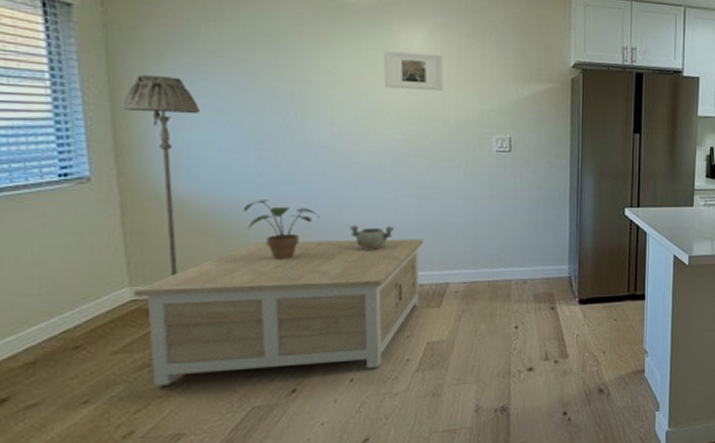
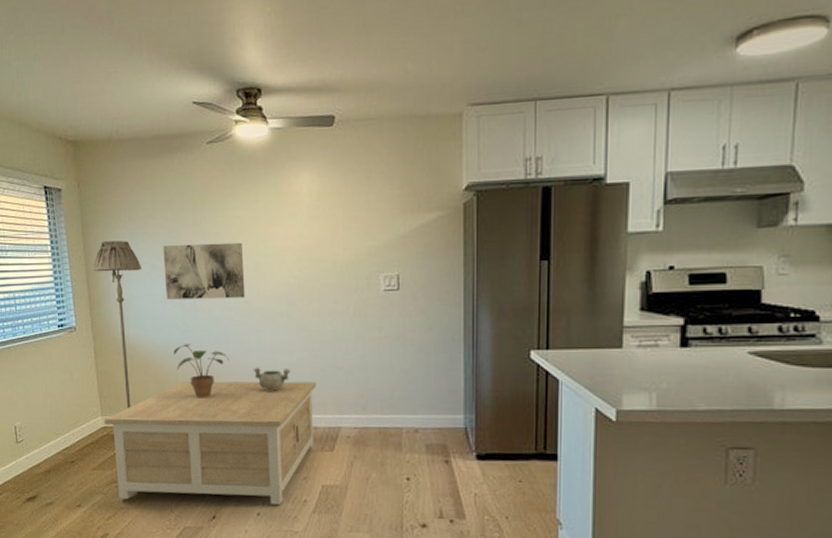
wall art: none [232,87,342,152] -> present [163,242,245,299]
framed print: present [384,50,443,92] -> none [278,194,331,234]

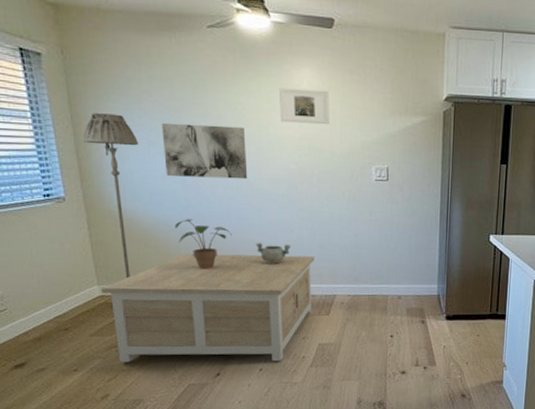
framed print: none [278,194,331,234] -> present [280,87,330,125]

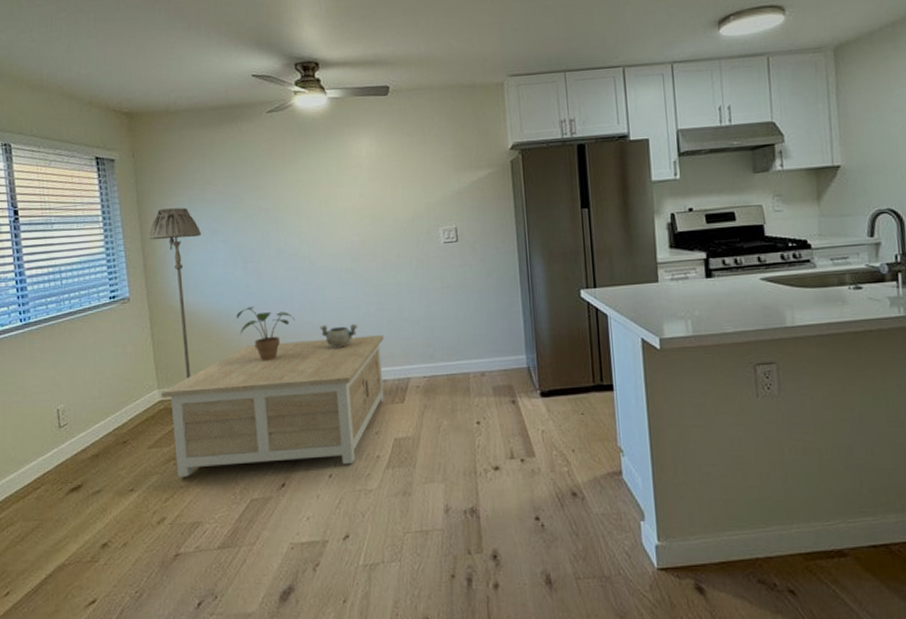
wall art: present [161,122,248,179] -> none [223,204,309,263]
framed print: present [280,87,330,125] -> none [338,156,391,194]

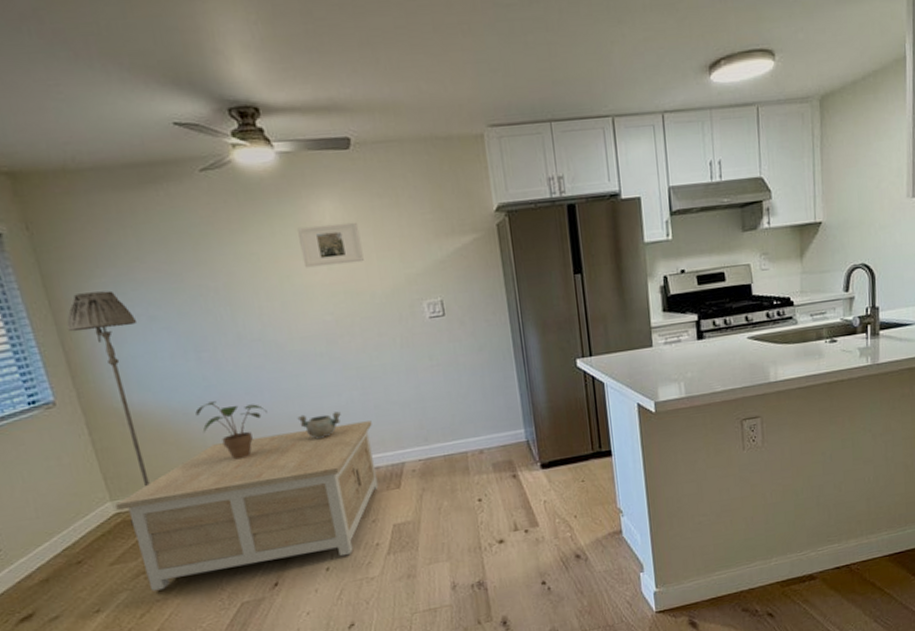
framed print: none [338,156,391,194] -> present [297,222,364,268]

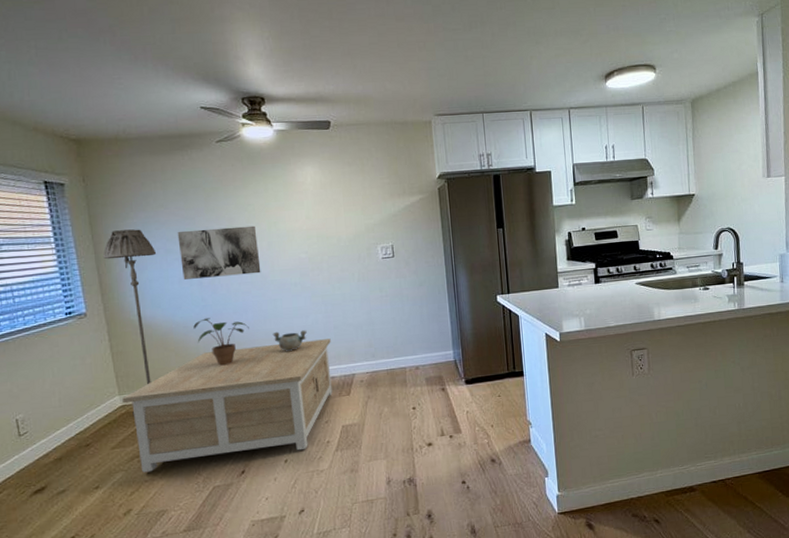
wall art: none [161,281,276,354] -> present [177,225,261,280]
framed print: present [297,222,364,268] -> none [285,183,334,217]

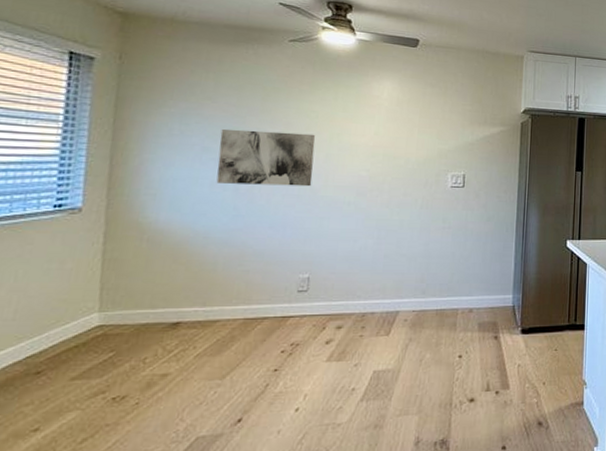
floor lamp: present [102,229,157,415] -> none [111,118,191,339]
coffee table: present [122,338,333,473] -> none [101,268,378,414]
potted plant: present [193,318,249,366] -> none [215,230,284,288]
decorative bowl: present [272,330,307,351] -> none [310,254,352,278]

